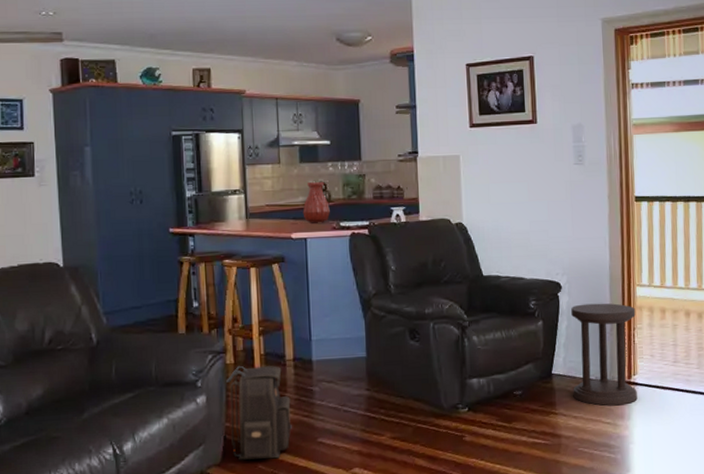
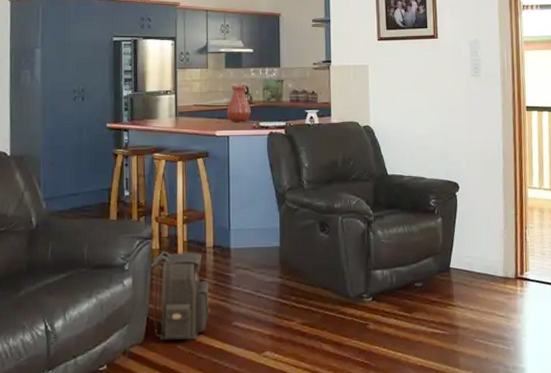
side table: present [571,303,637,406] -> none [468,203,529,300]

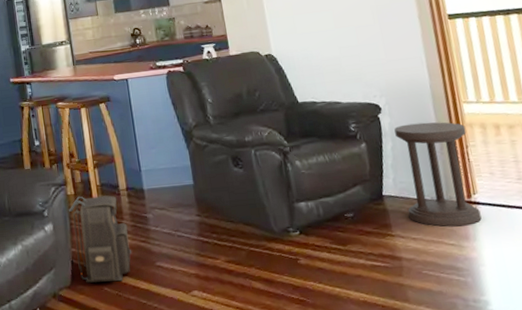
vase: present [226,86,251,123] -> none [121,28,147,66]
side table: none [468,203,529,300] -> present [394,122,482,227]

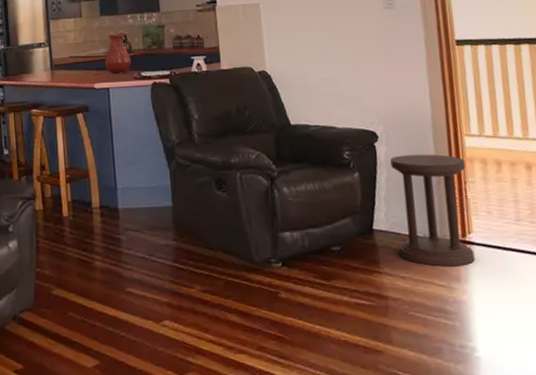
backpack: present [69,195,131,283] -> none [36,212,100,307]
vase: none [121,28,147,66] -> present [104,34,131,74]

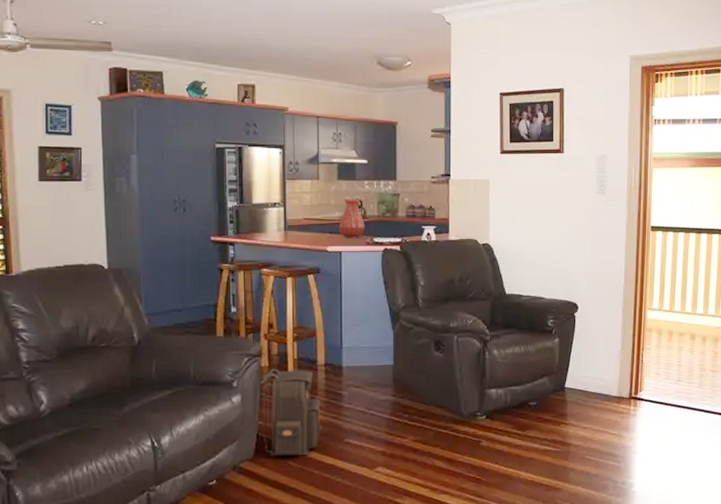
backpack: none [36,212,100,307] -> present [261,368,321,456]
side table: present [390,154,475,267] -> none [583,324,645,419]

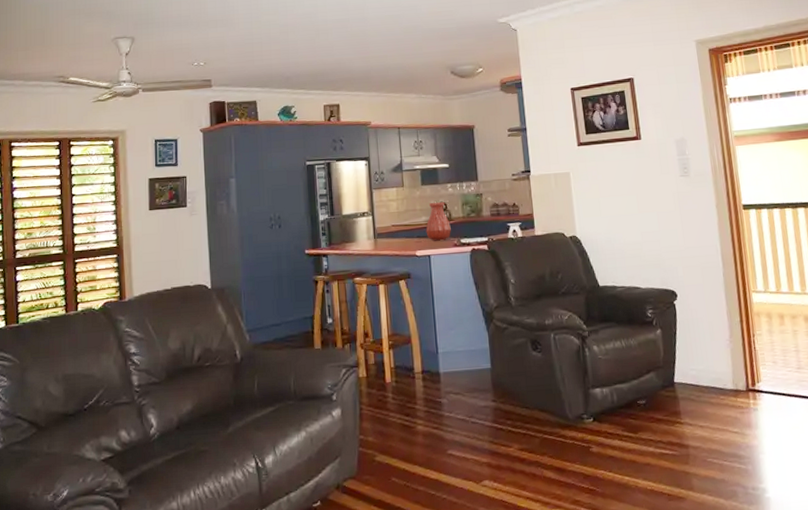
backpack: present [261,368,321,456] -> none [359,378,423,473]

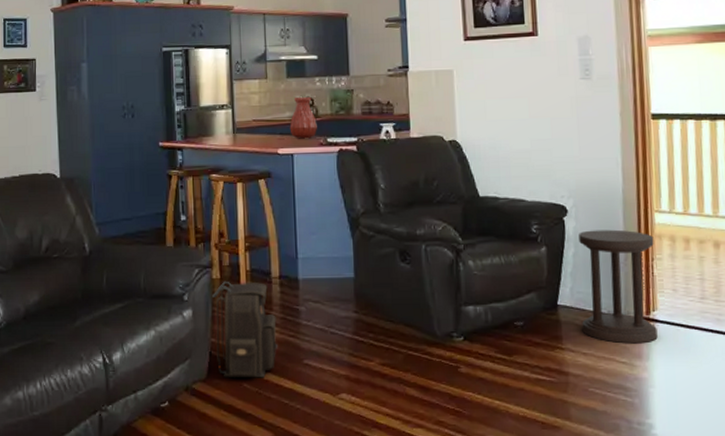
backpack: none [359,378,423,473] -> present [212,281,277,378]
side table: none [688,310,764,415] -> present [579,229,658,344]

